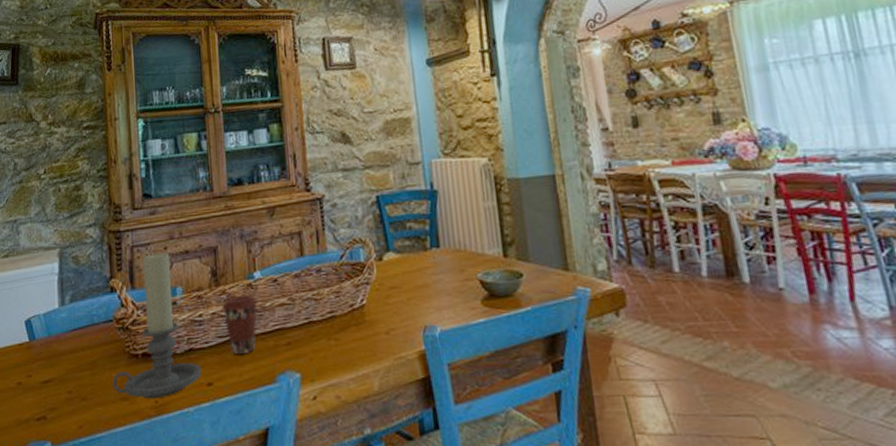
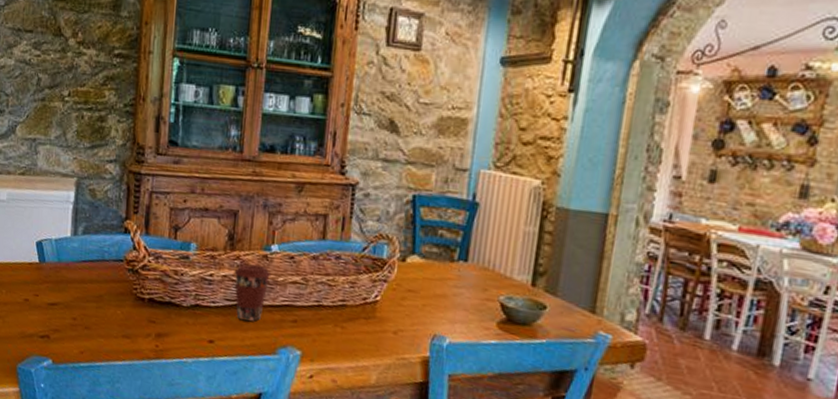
candle holder: present [112,252,202,399] -> none [116,203,205,344]

